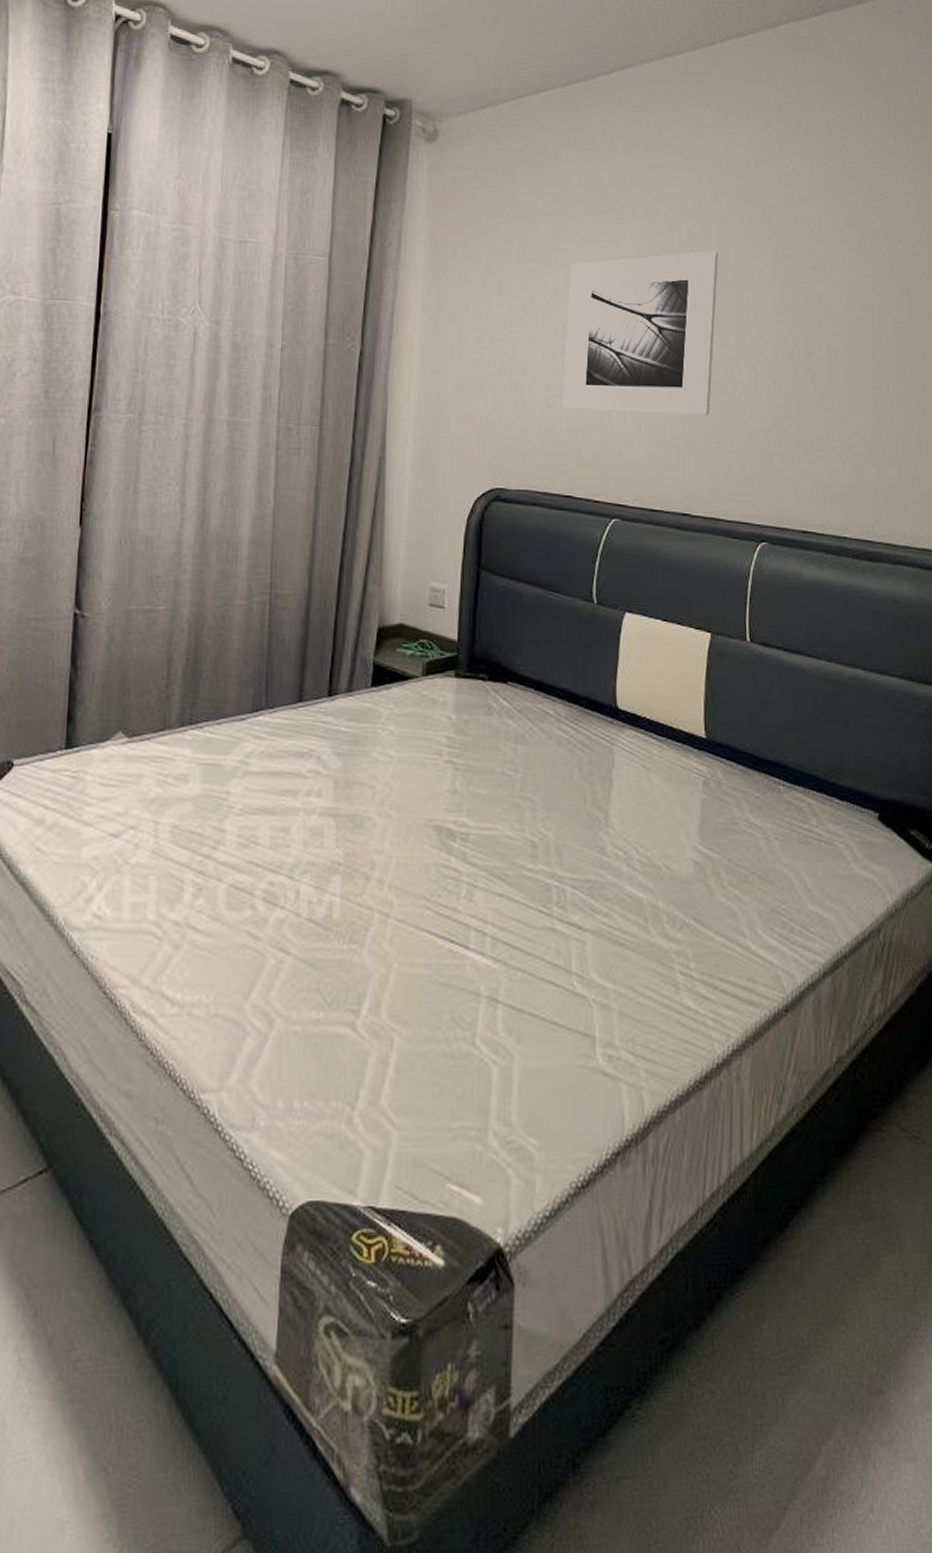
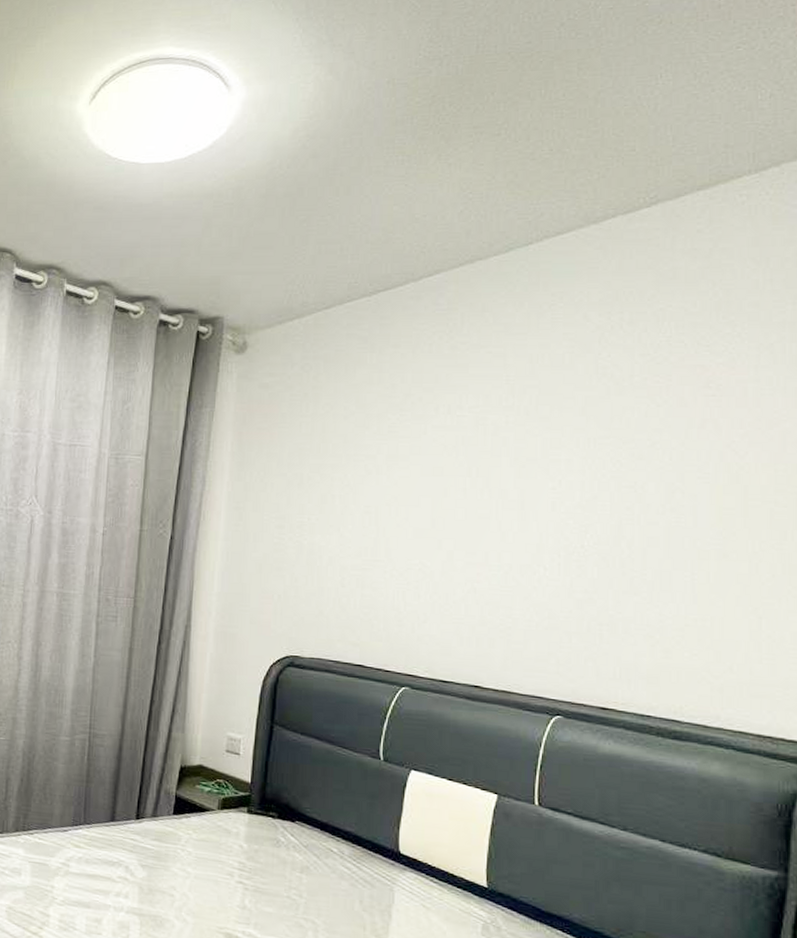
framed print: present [562,251,719,415] -> none [357,443,524,597]

